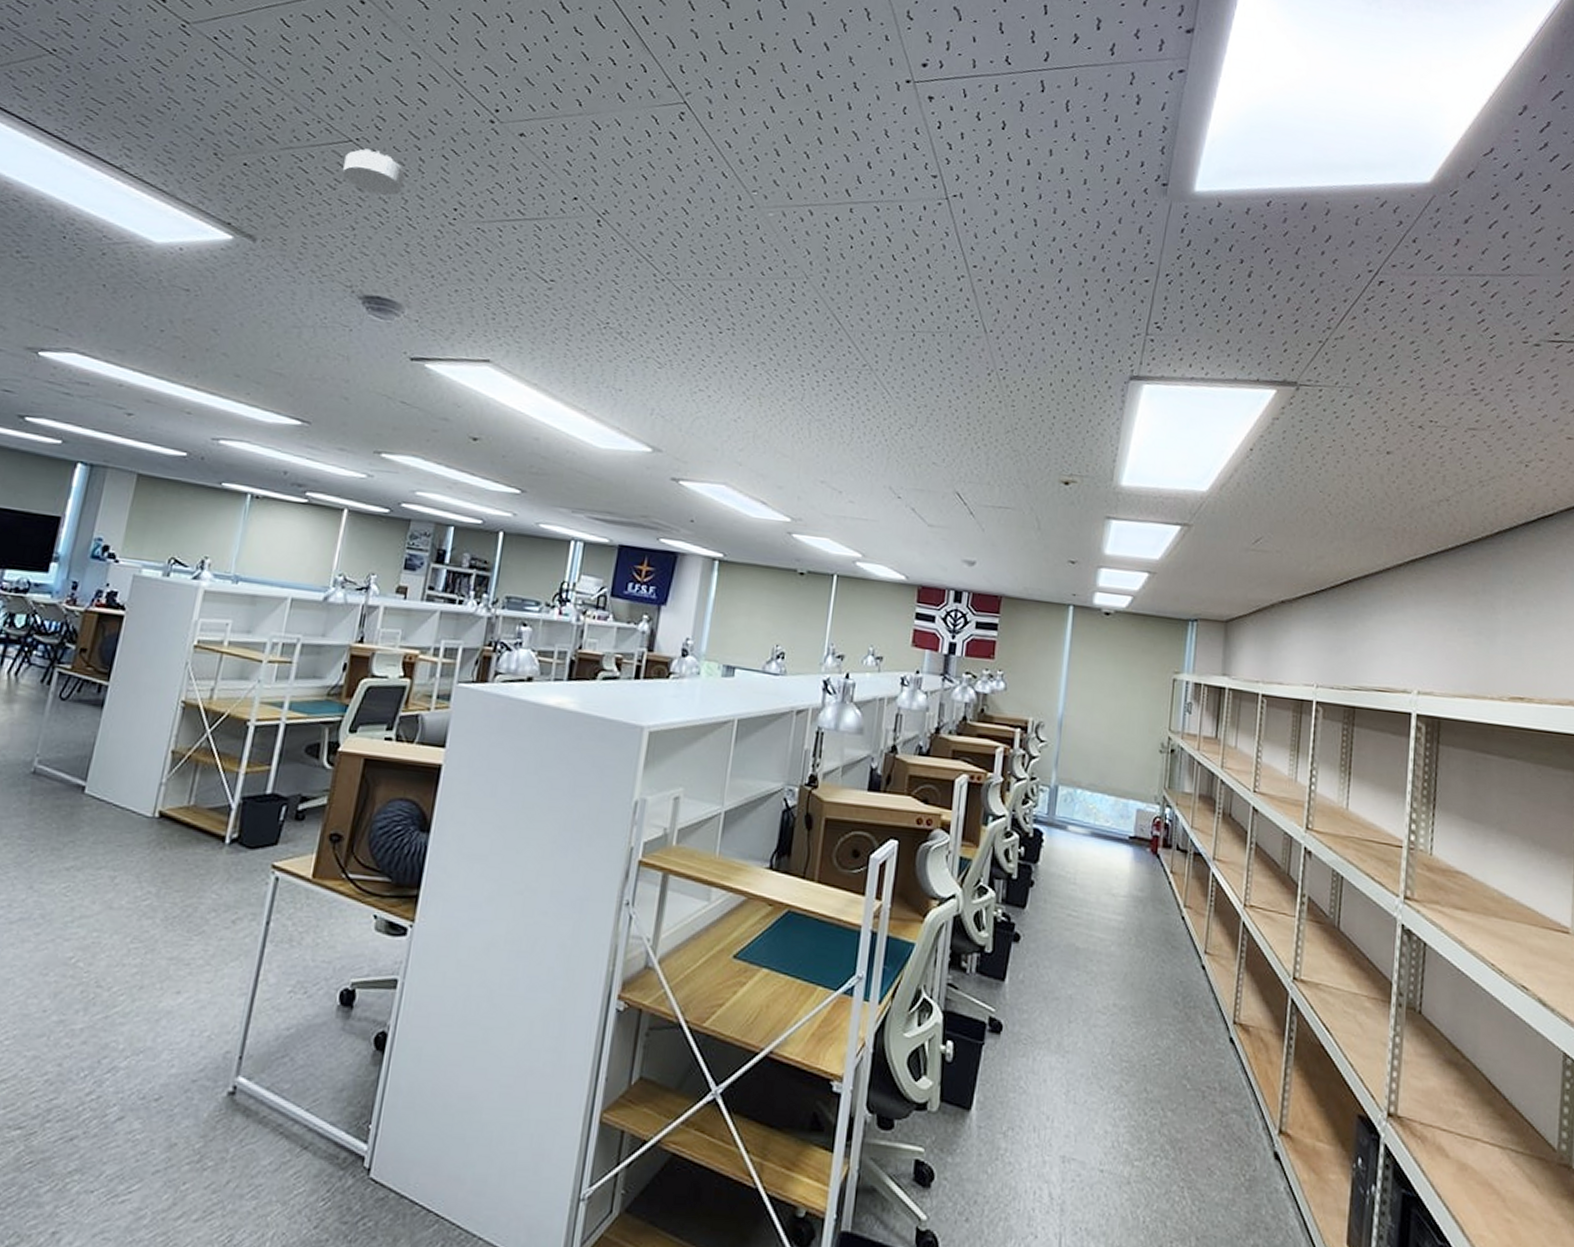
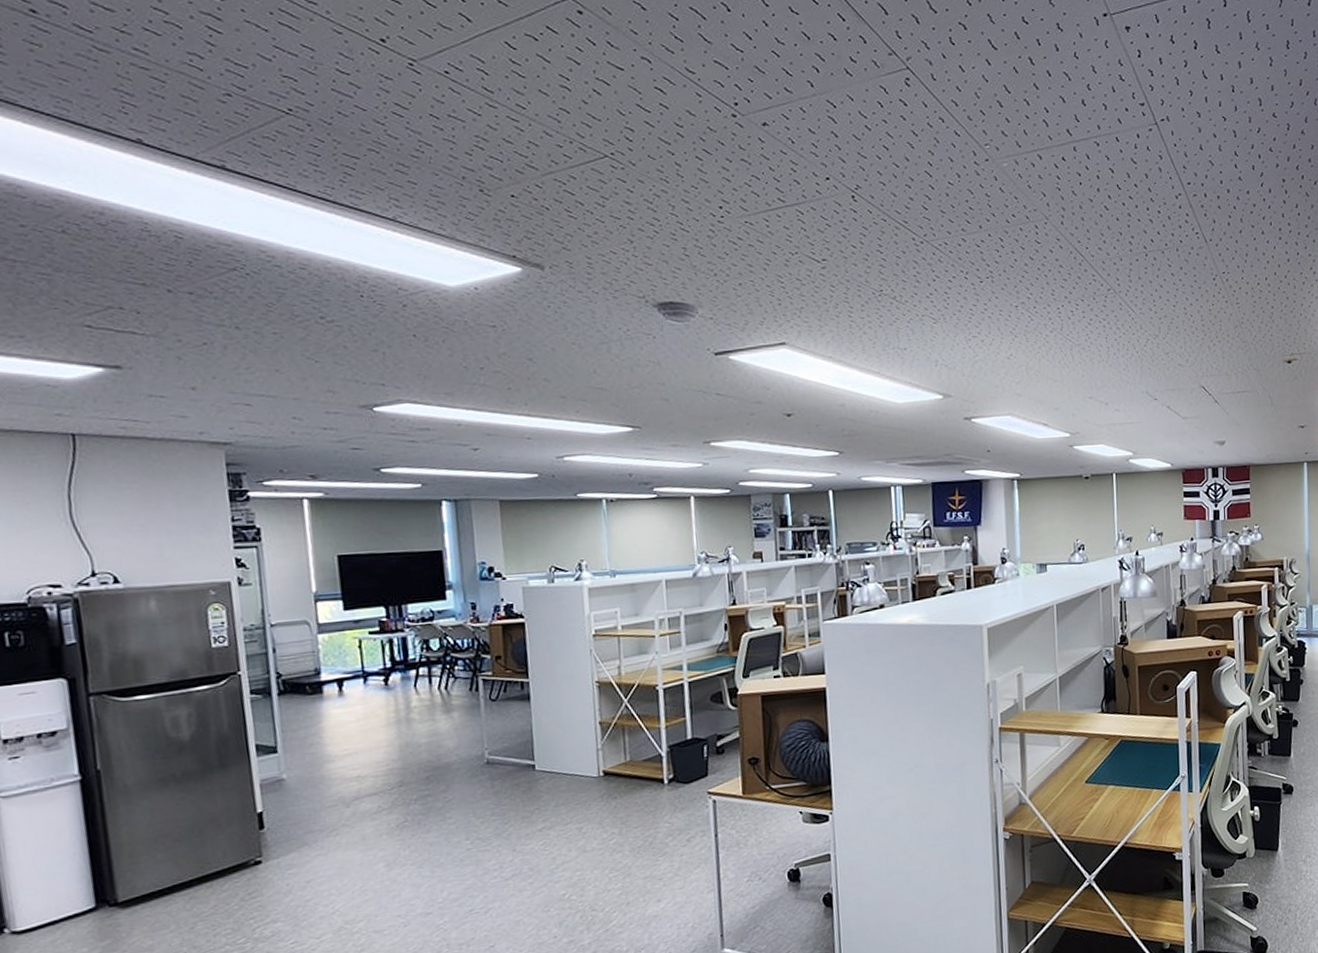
smoke detector: present [342,148,405,196] -> none [605,162,667,205]

